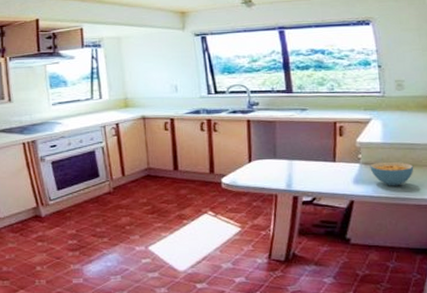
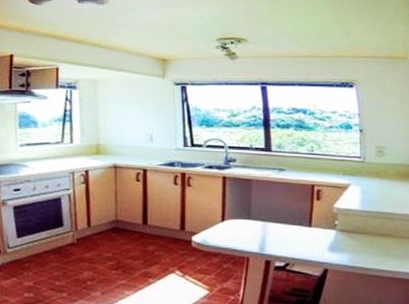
cereal bowl: present [370,161,414,186] -> none [346,230,391,257]

